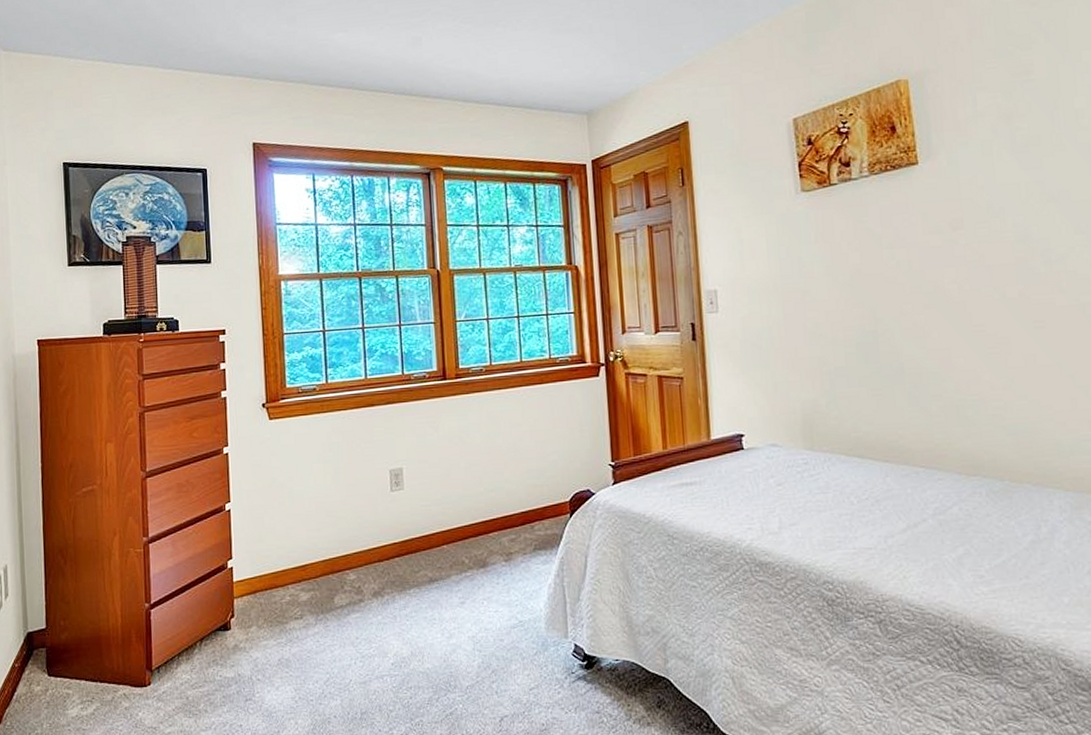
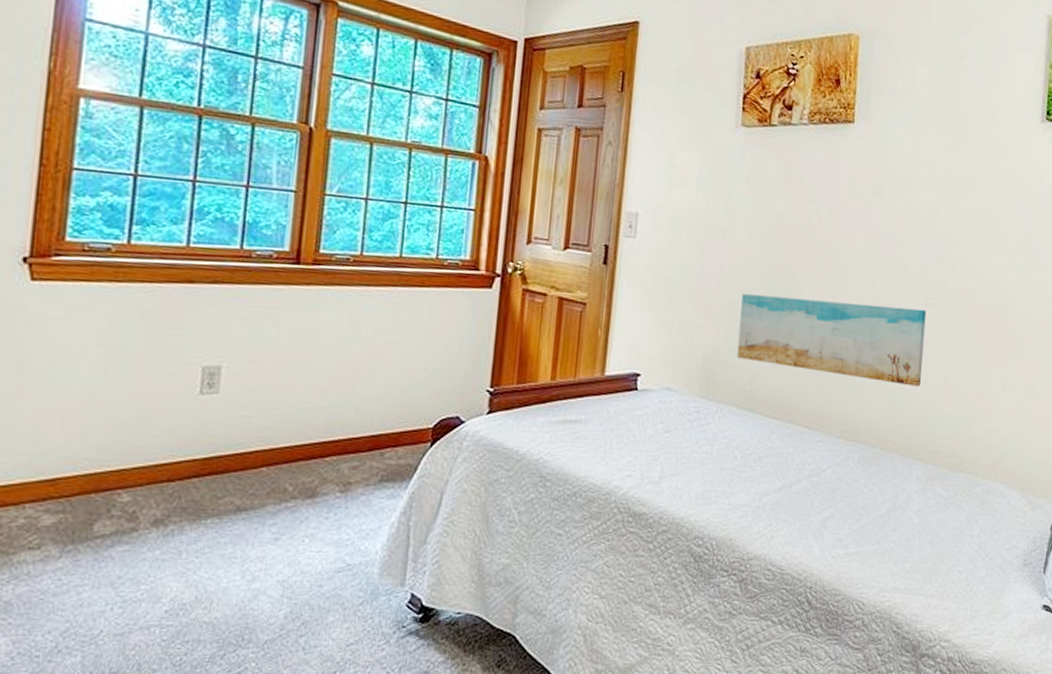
wall art: none [831,333,1045,414] -> present [737,294,927,386]

